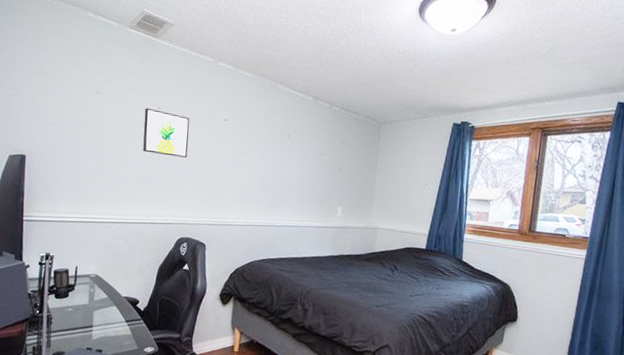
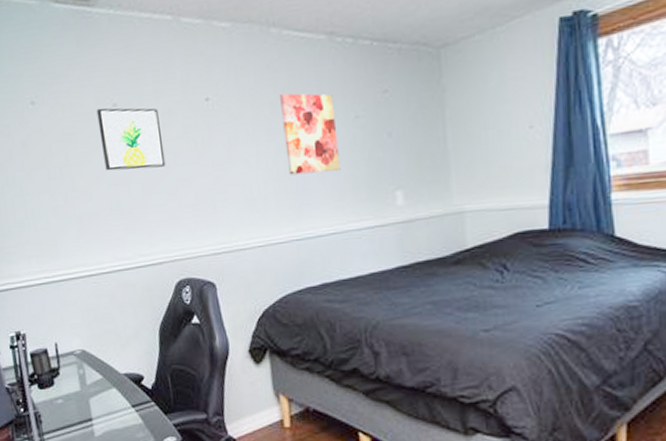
wall art: none [271,128,309,186] -> present [280,93,341,175]

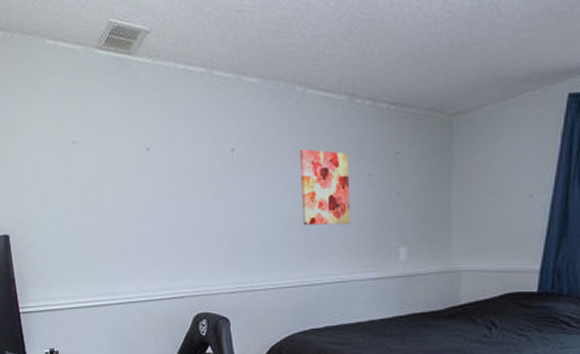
wall art: present [96,108,166,171] -> none [131,151,191,210]

